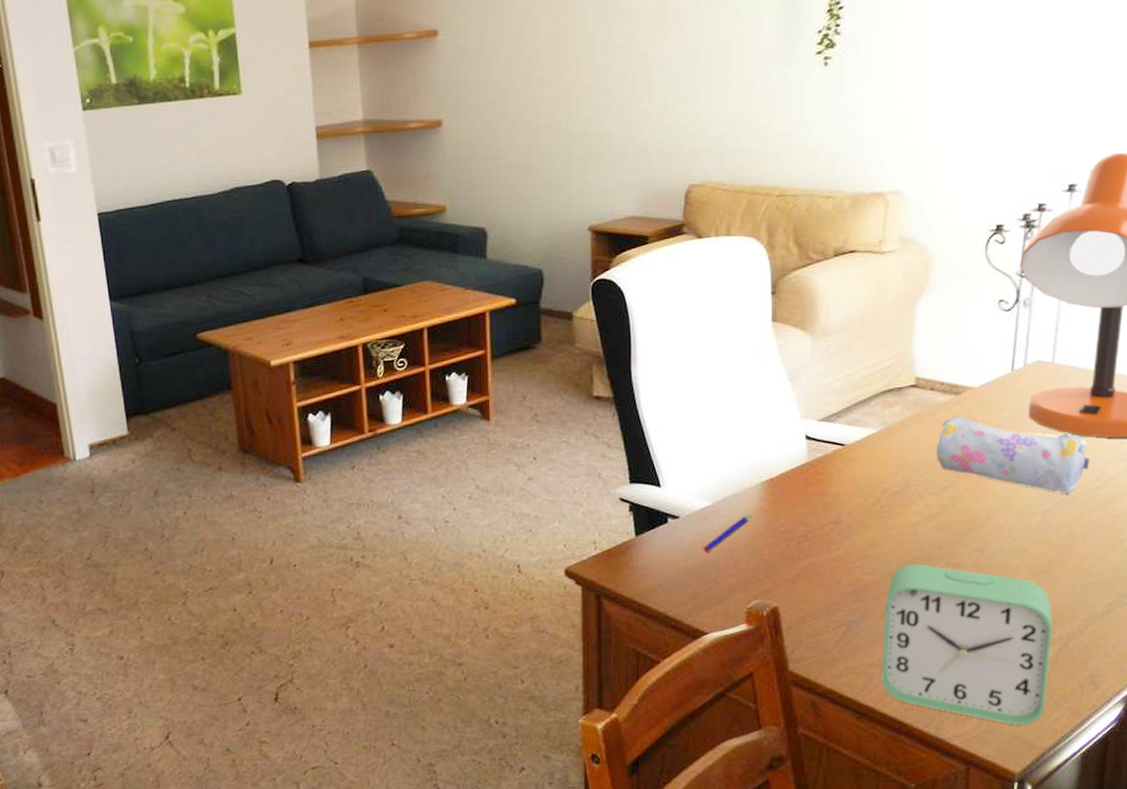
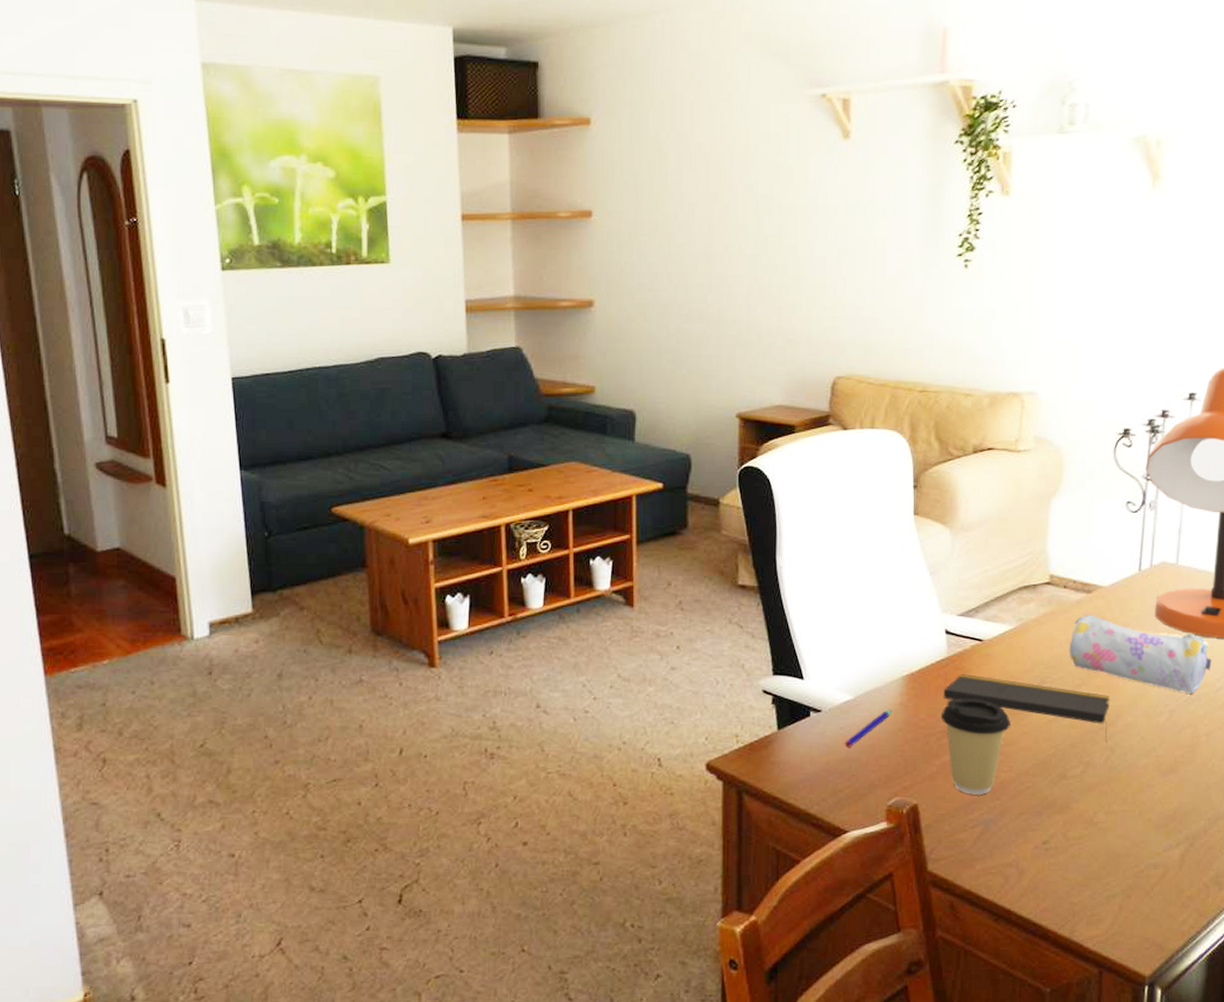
coffee cup: none [801,503,874,597] -> present [941,699,1010,795]
notepad: none [804,479,979,545] -> present [943,674,1110,744]
alarm clock: present [881,563,1053,725] -> none [1017,761,1180,927]

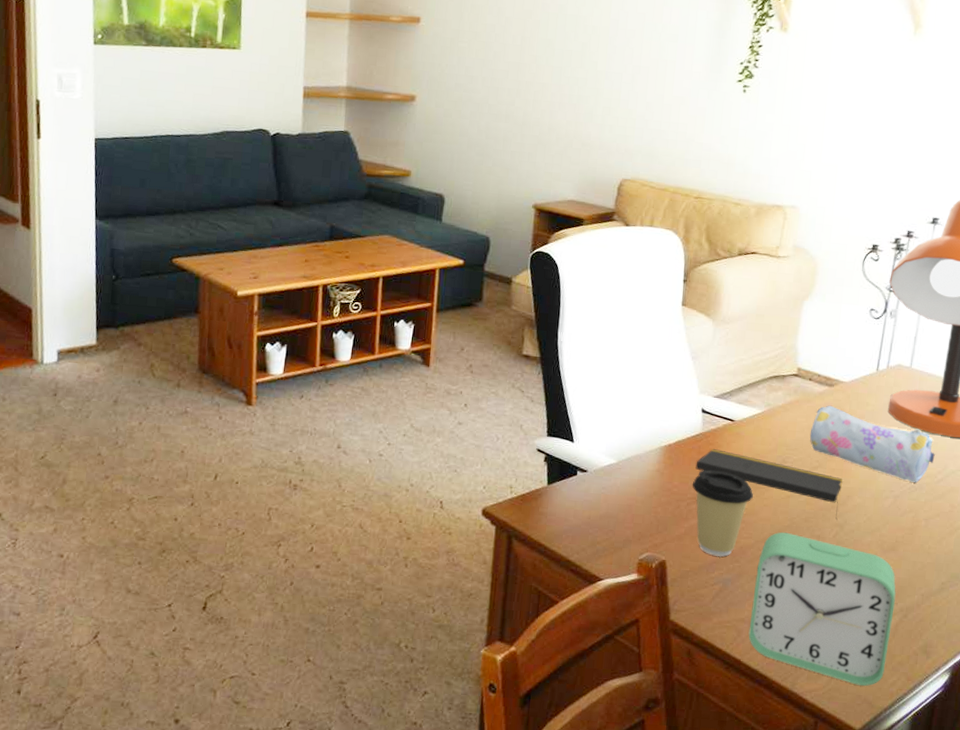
pen: present [845,709,892,748] -> none [606,474,650,506]
alarm clock: none [1017,761,1180,927] -> present [748,532,896,686]

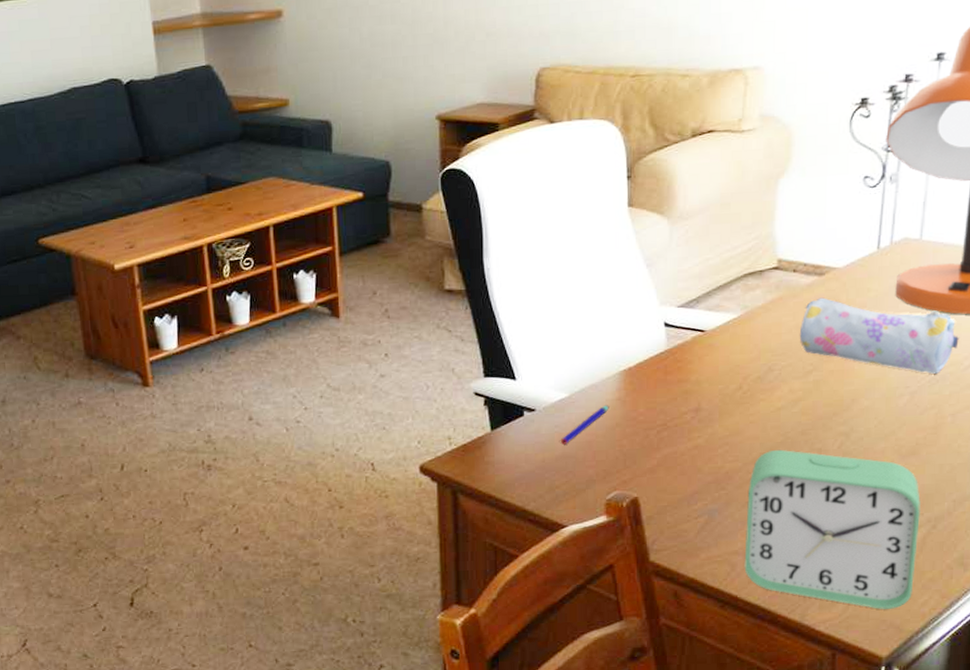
pen: none [606,474,650,506] -> present [561,405,609,445]
coffee cup: present [692,470,753,557] -> none [661,390,735,486]
notepad: present [695,449,842,521] -> none [663,366,844,429]

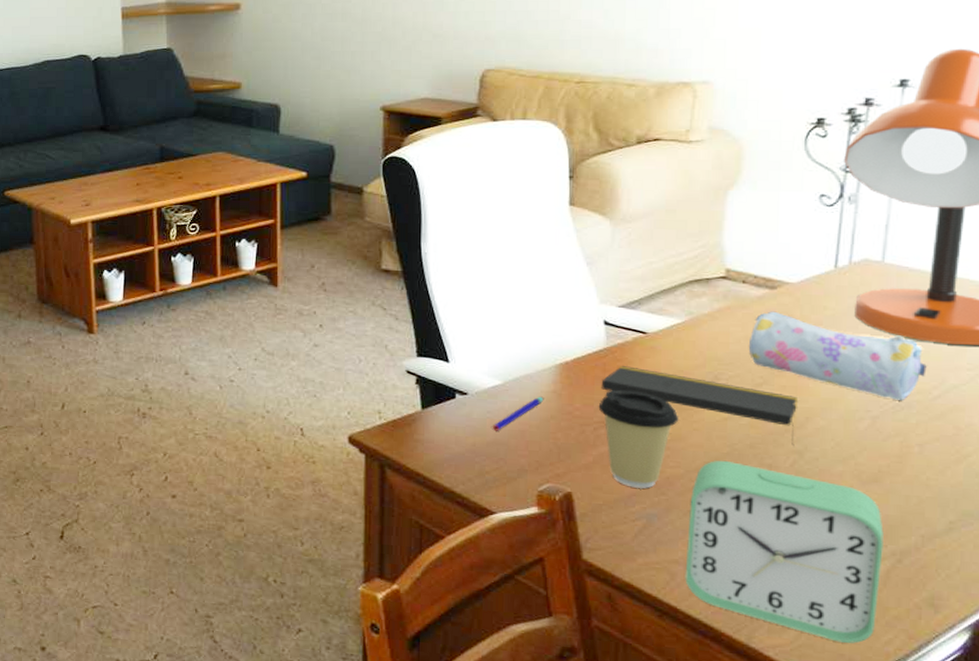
coffee cup: none [661,390,735,486] -> present [598,390,678,489]
notepad: none [663,366,844,429] -> present [601,366,797,447]

